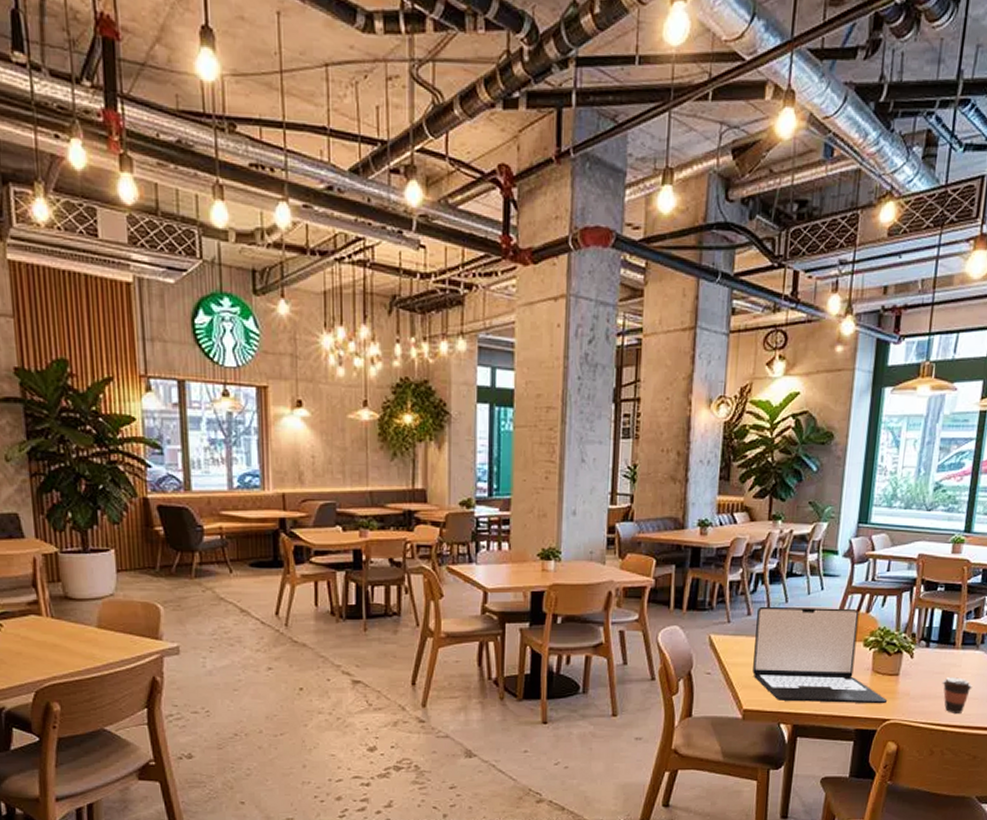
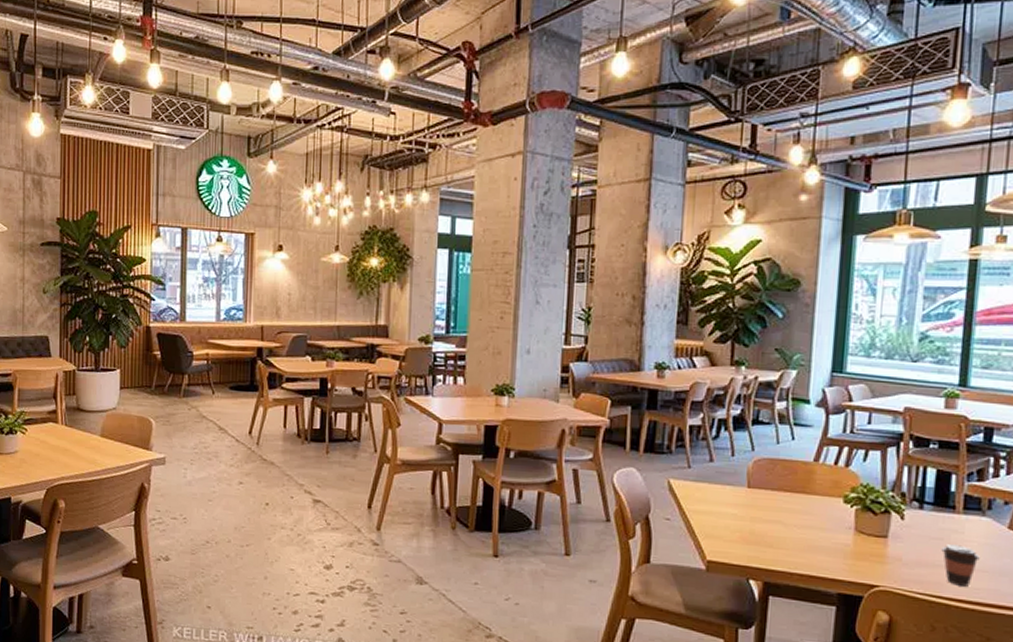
laptop: present [753,606,888,704] -> none [717,453,875,568]

